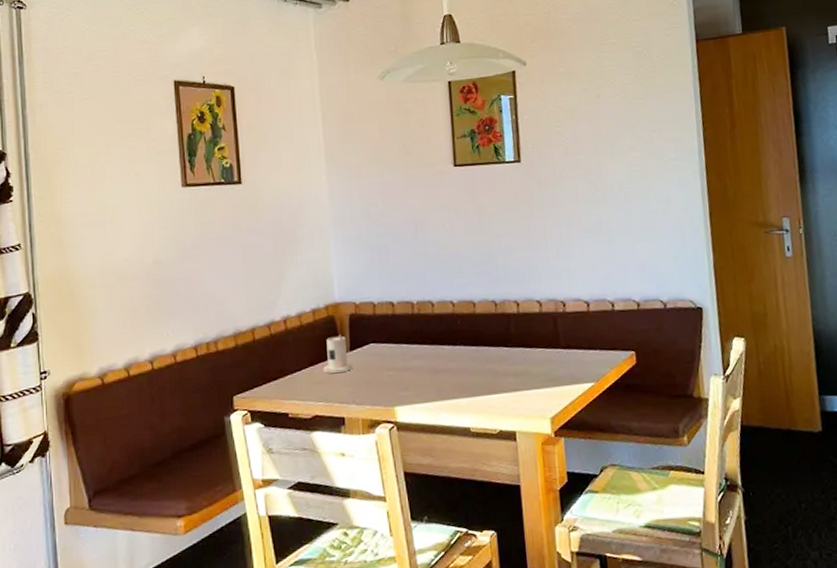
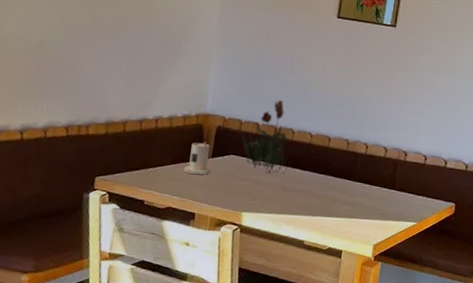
flower: none [376,271,437,356] -> present [241,100,291,173]

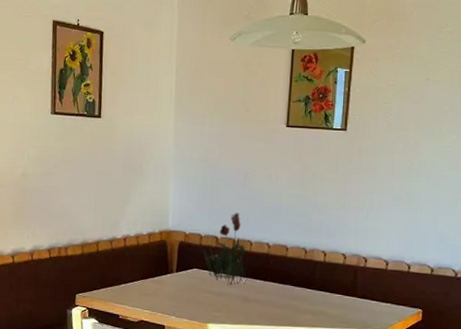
candle: present [183,142,212,175] -> none [151,257,177,289]

